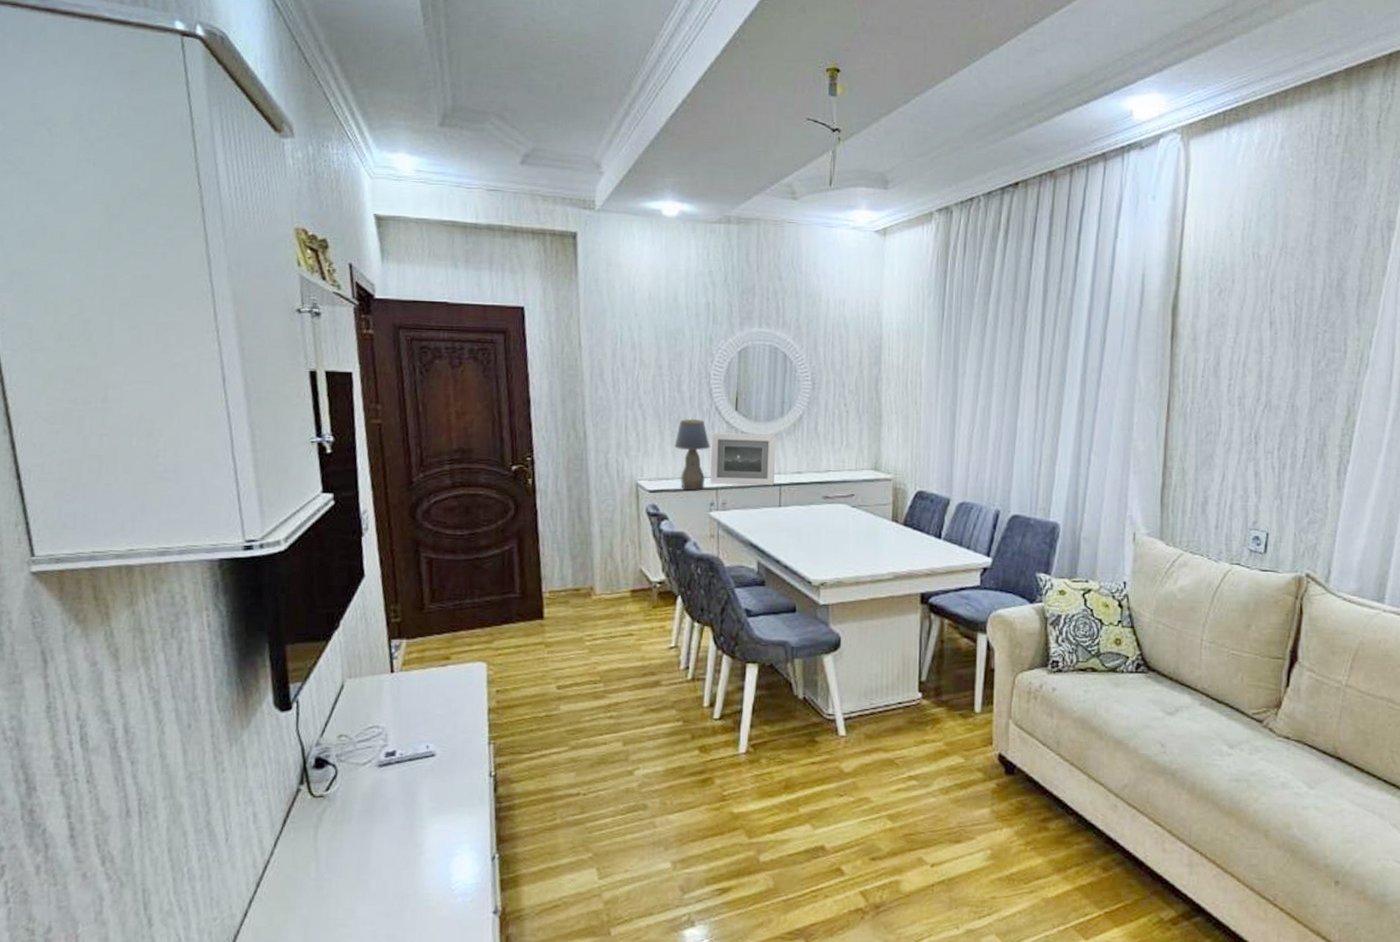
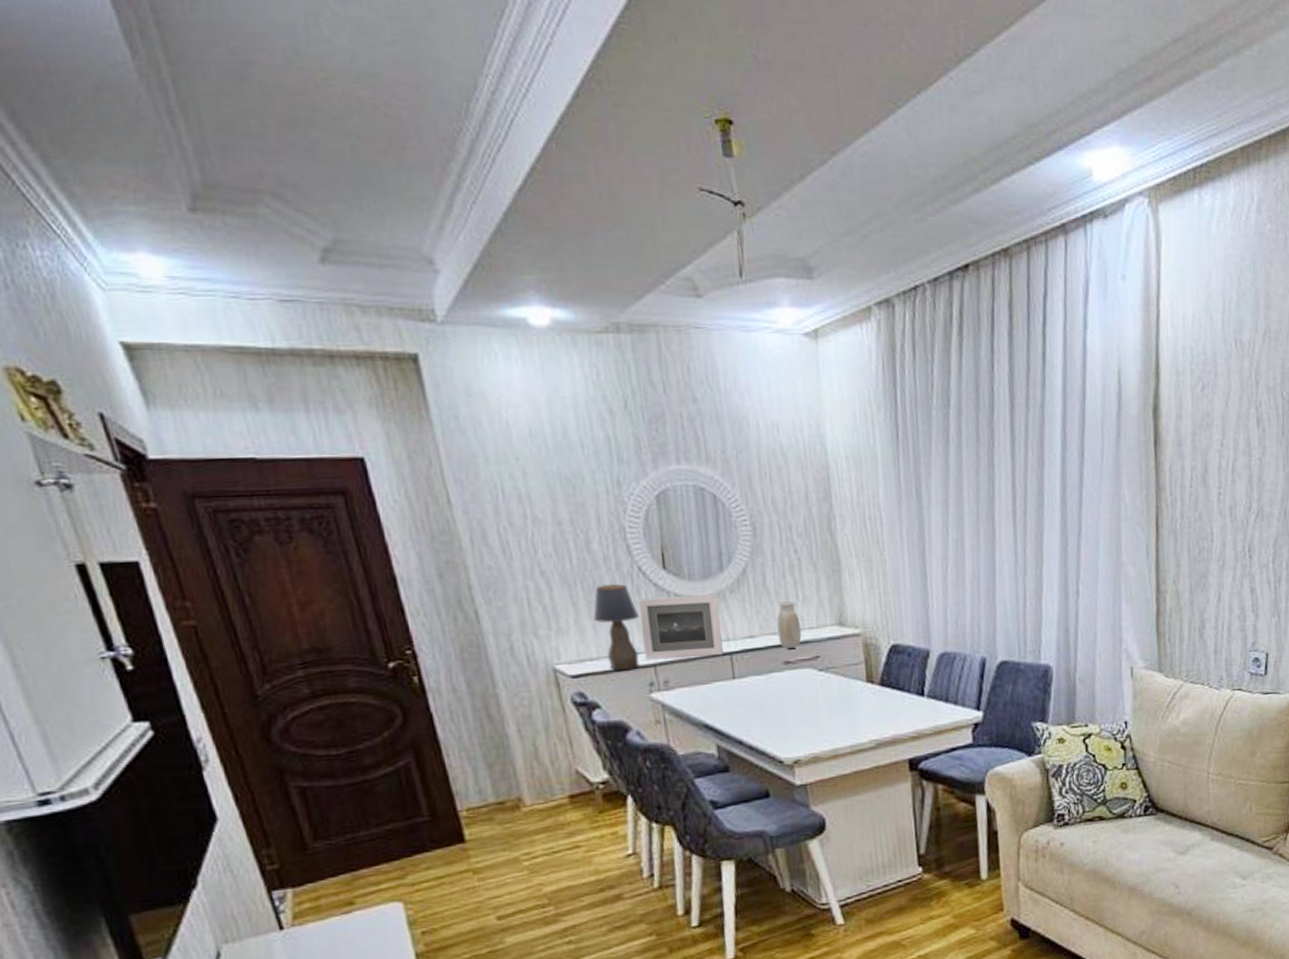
vase: none [821,446,842,486] -> present [776,601,802,649]

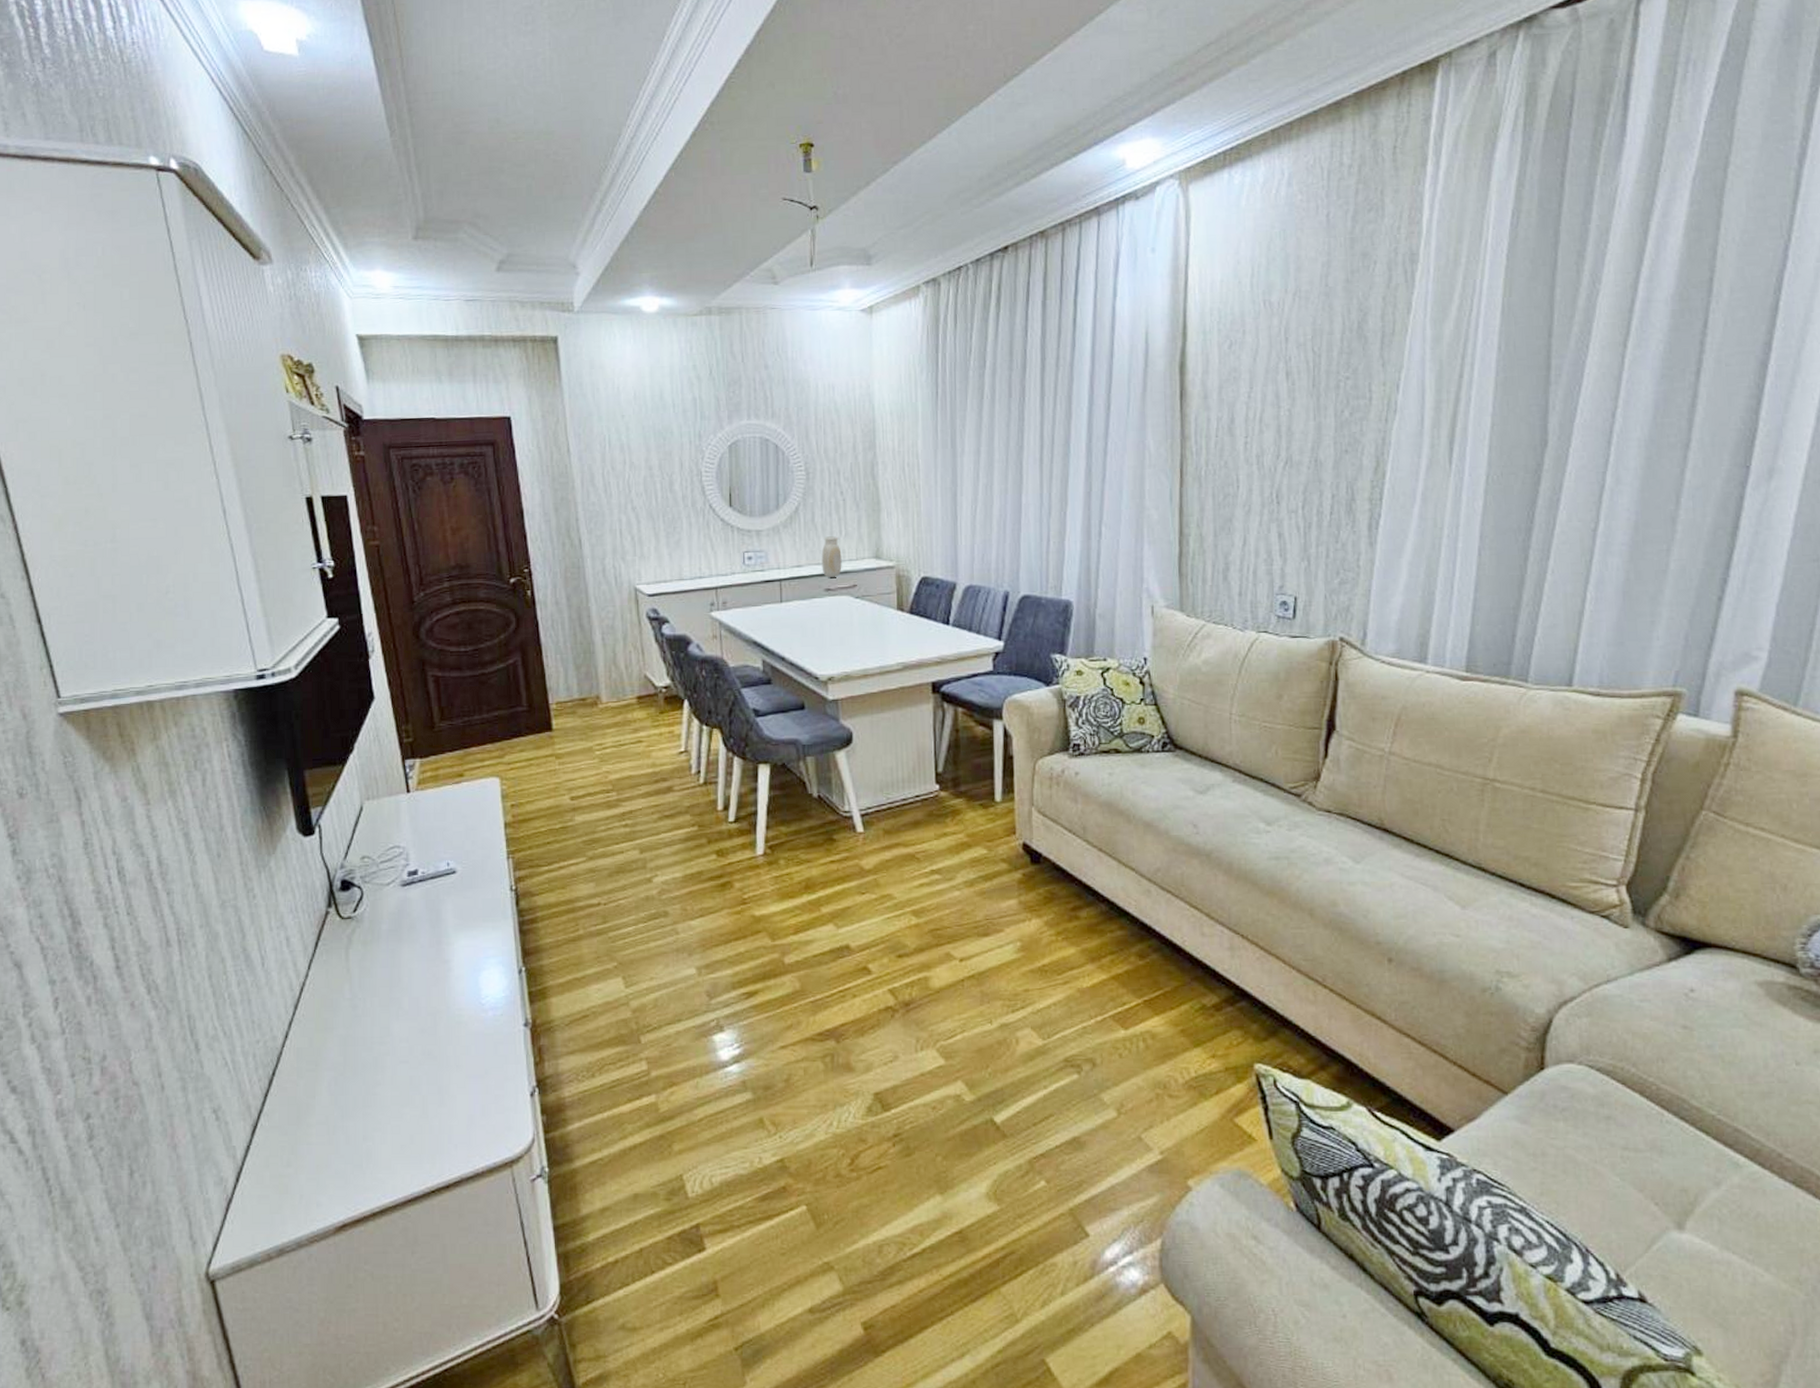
table lamp: present [593,583,639,671] -> none [670,518,707,592]
picture frame: present [637,594,723,661] -> none [707,529,774,584]

